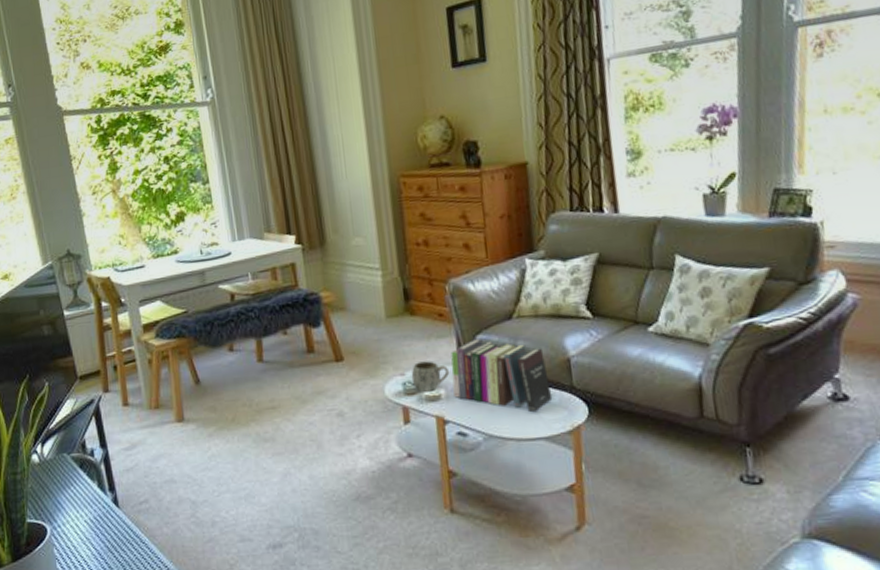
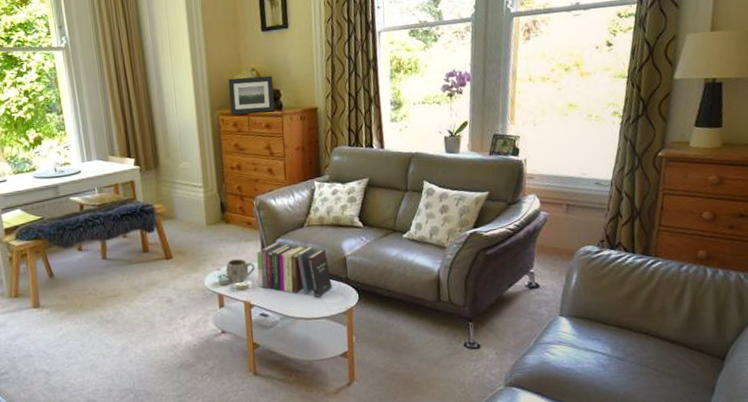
picture frame: none [410,123,471,176] -> present [228,75,275,115]

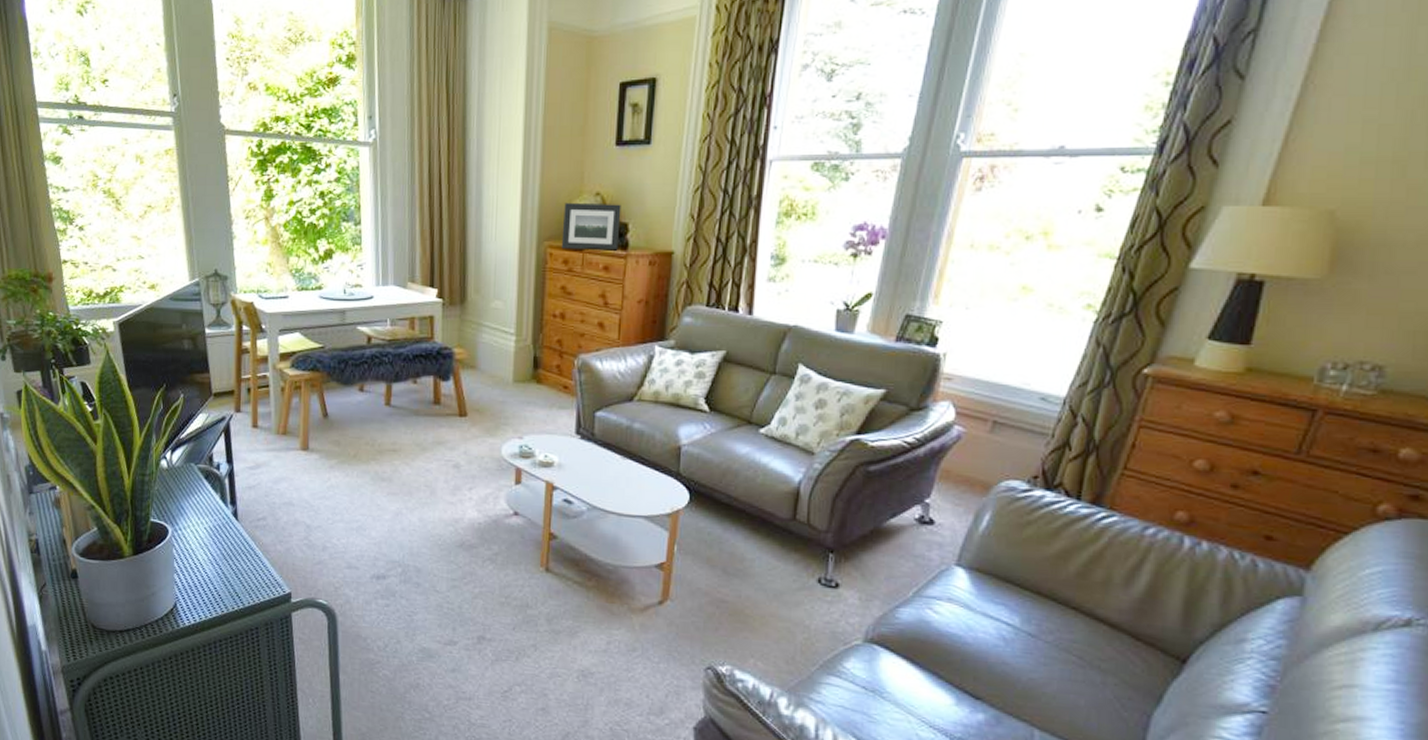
mug: present [225,259,256,284] -> none [528,428,566,459]
books: present [256,241,333,299] -> none [566,414,658,492]

